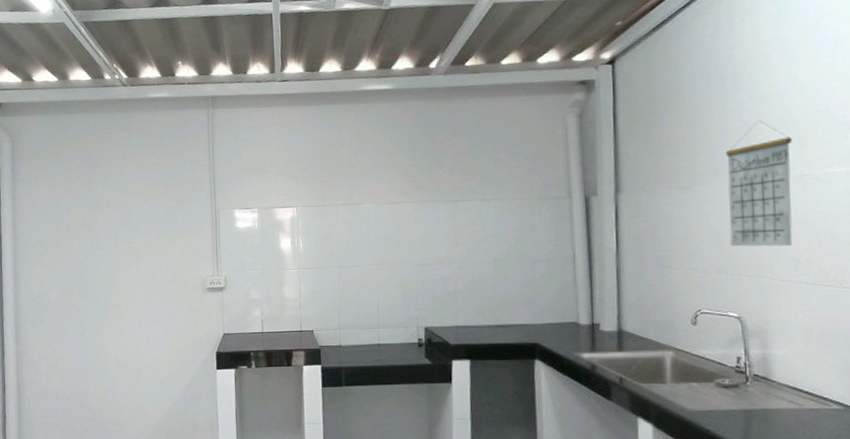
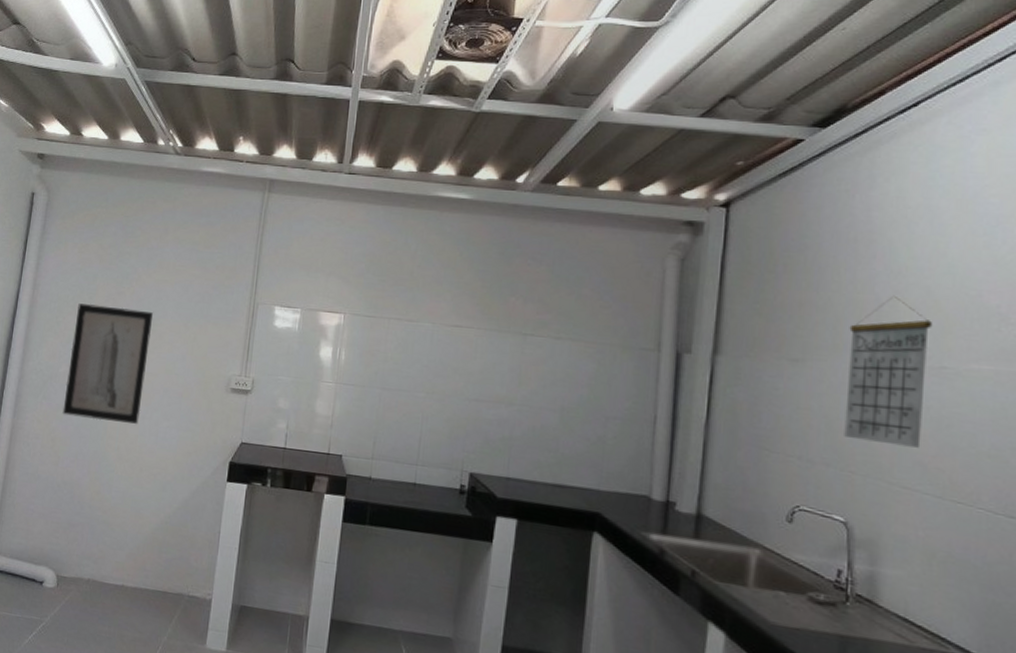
wall art: none [57,231,130,335] -> present [62,303,154,424]

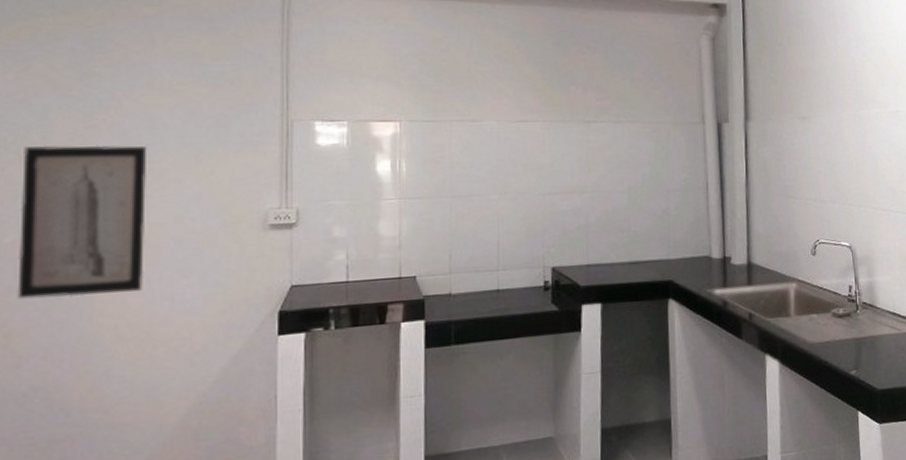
calendar: present [844,295,933,448] -> none [837,57,890,178]

